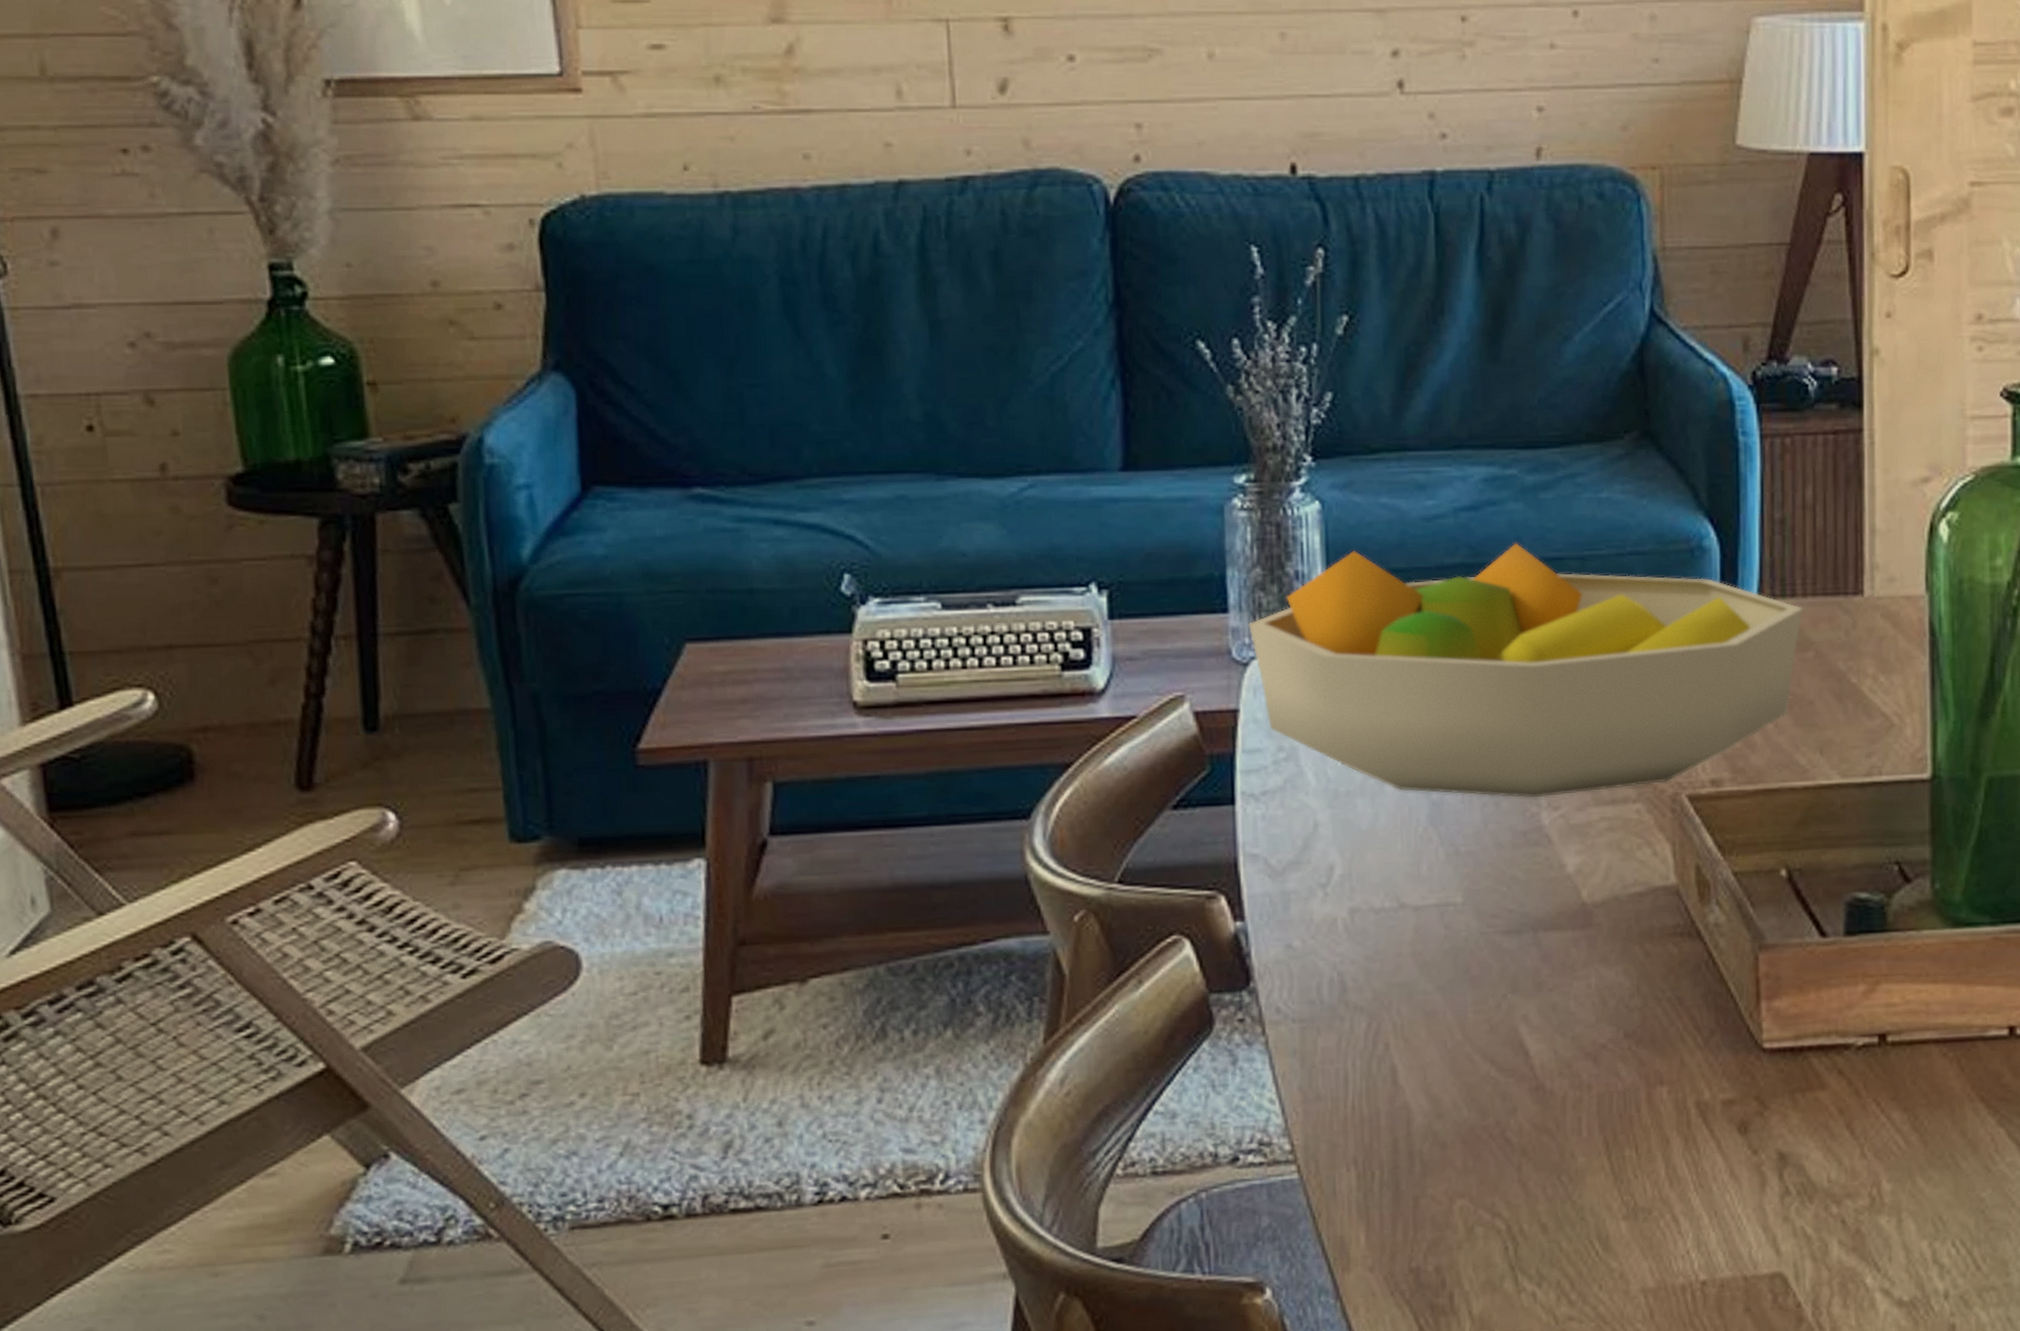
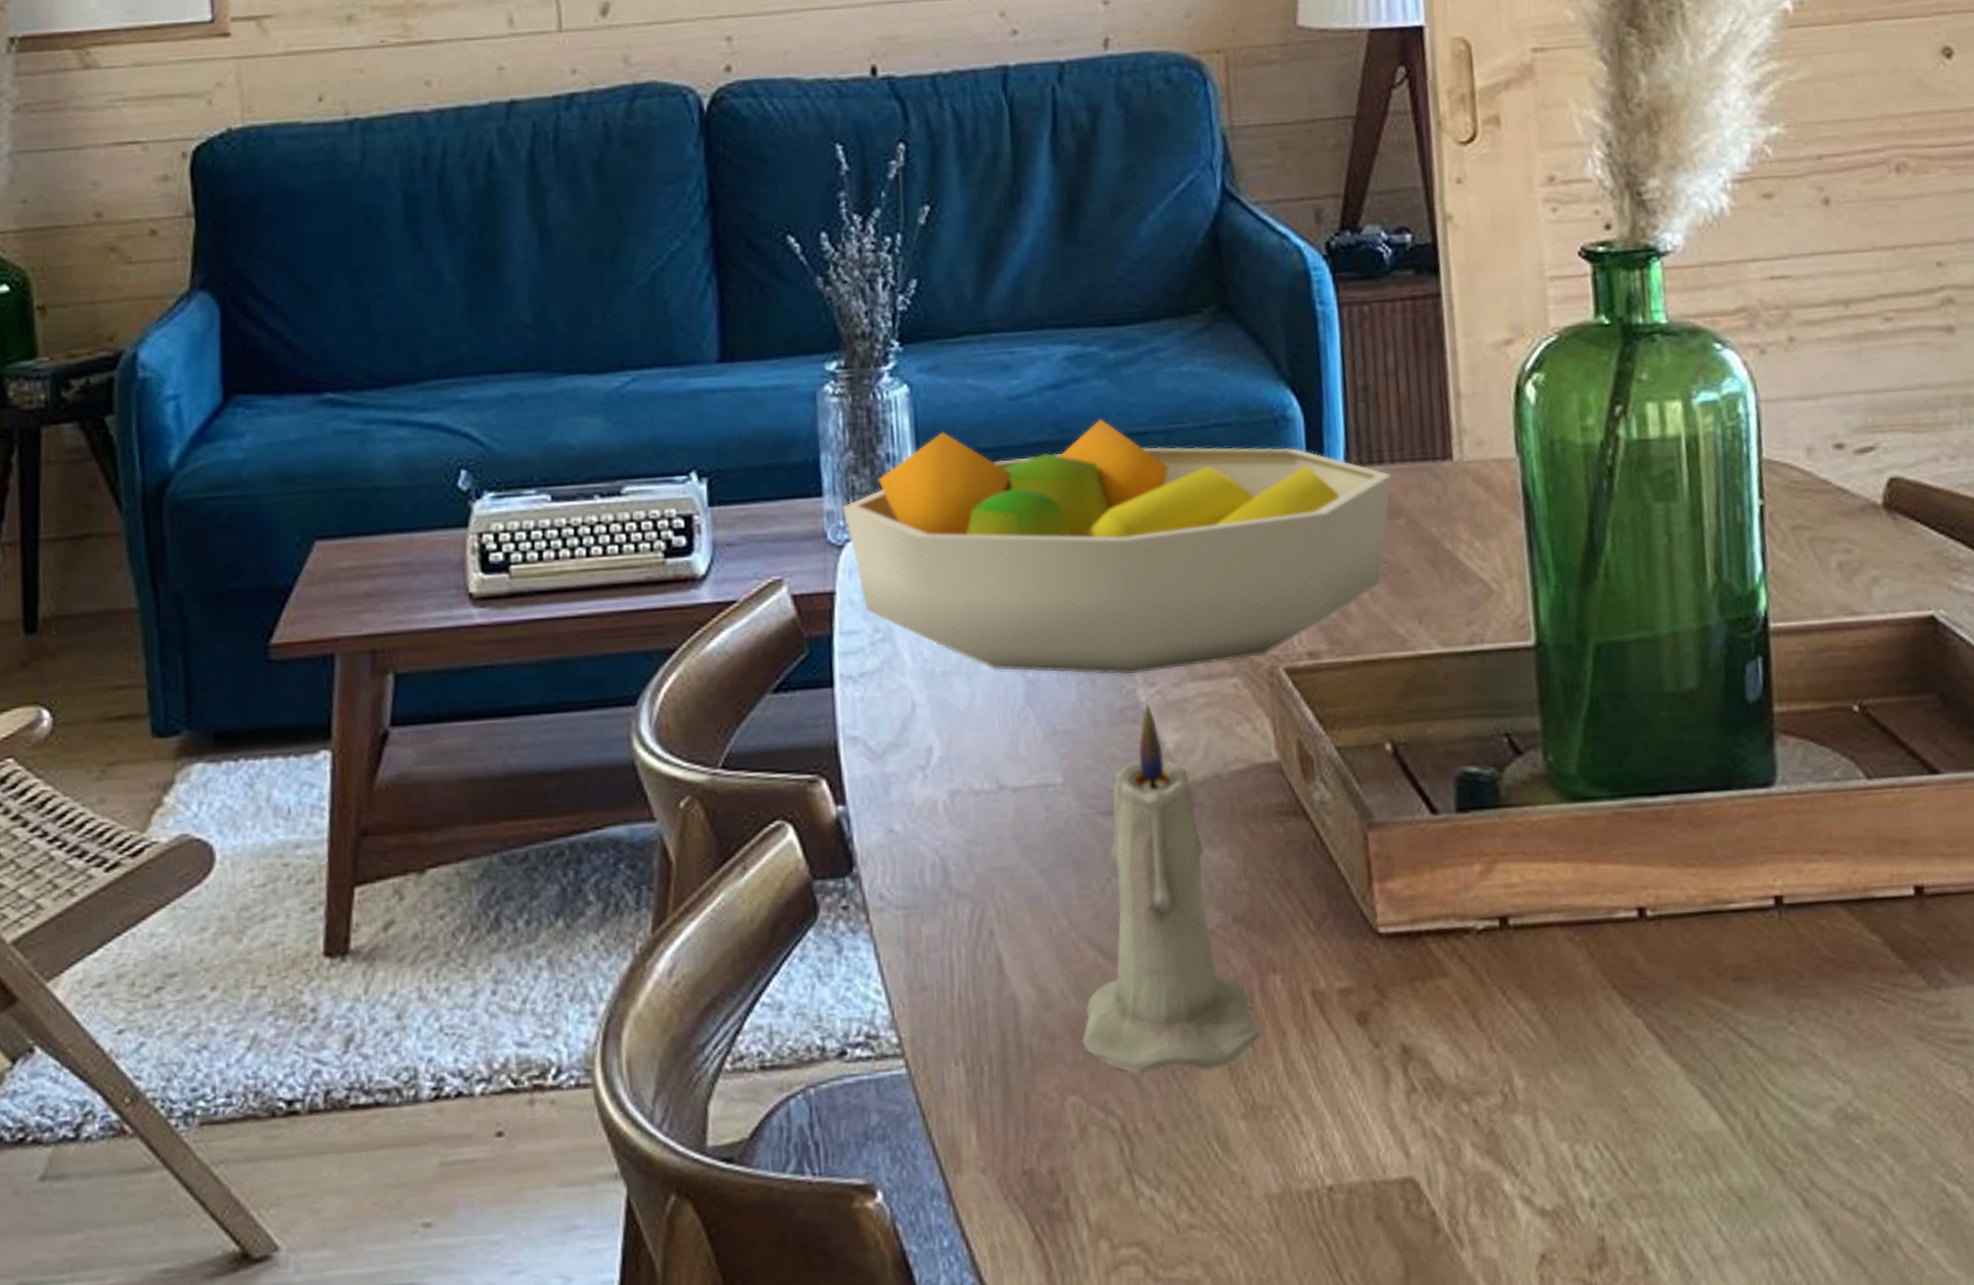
candle: none [1471,827,1647,1178] -> present [1081,704,1262,1074]

